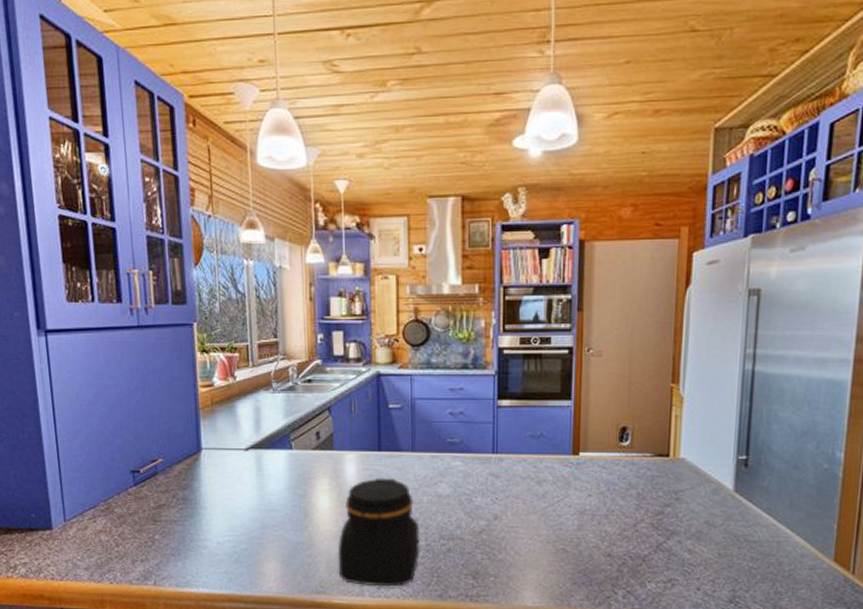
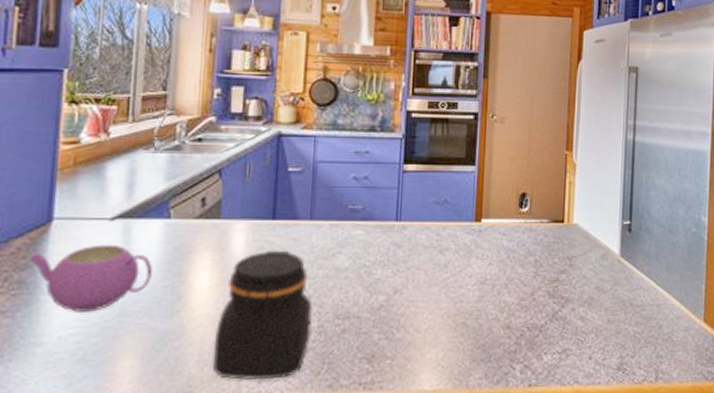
teapot: none [188,470,282,524] -> present [29,244,152,312]

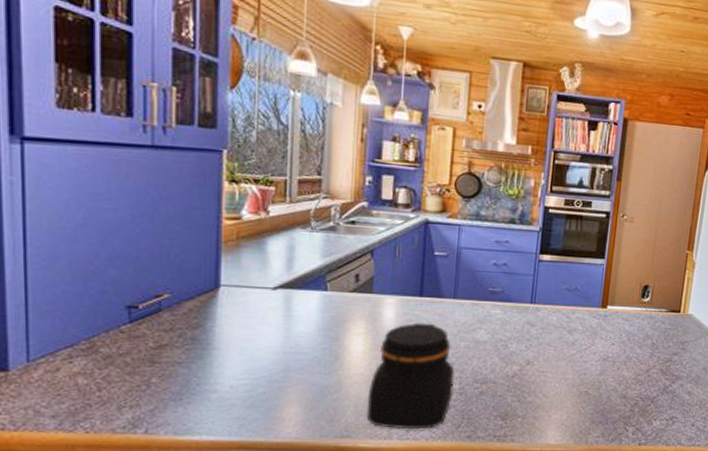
teapot: present [29,244,152,312] -> none [200,310,312,367]

